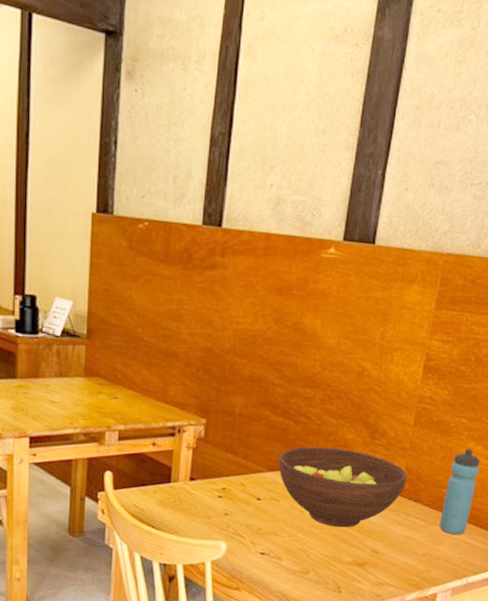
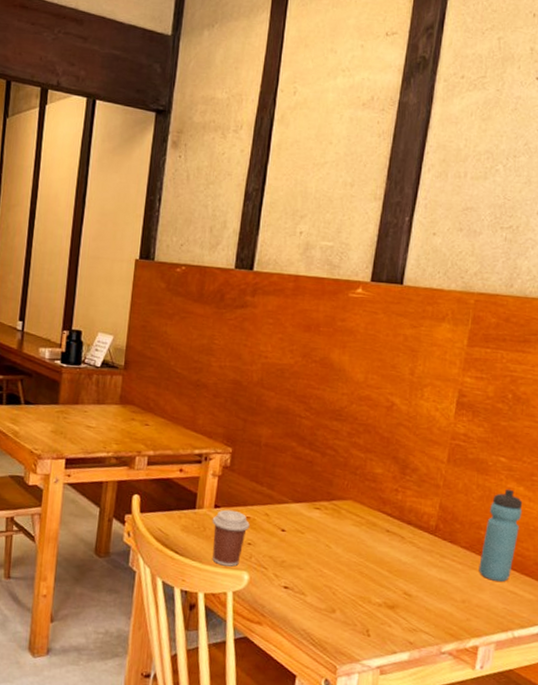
coffee cup: none [188,481,226,537] -> present [212,509,250,567]
fruit bowl: present [279,446,408,528] -> none [304,479,442,566]

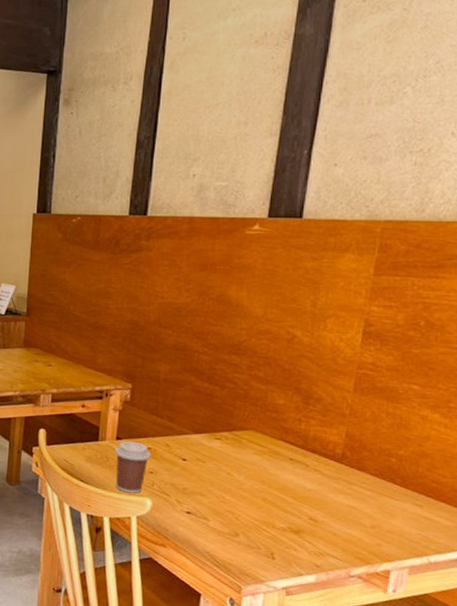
water bottle: present [479,488,523,582] -> none [389,416,438,508]

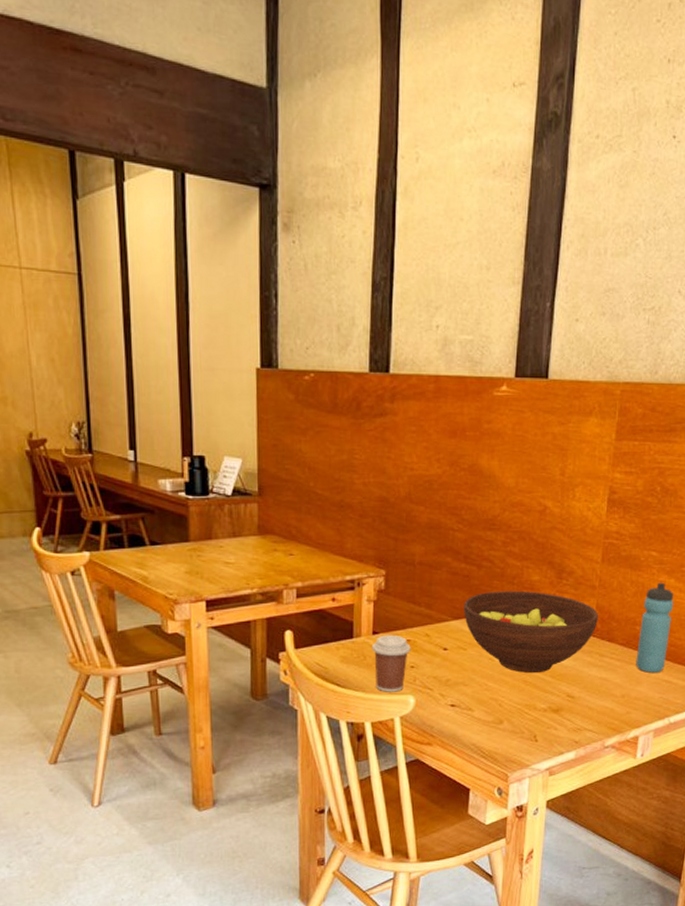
fruit bowl: none [204,411,349,493] -> present [464,590,599,674]
water bottle: none [389,416,438,508] -> present [636,582,674,673]

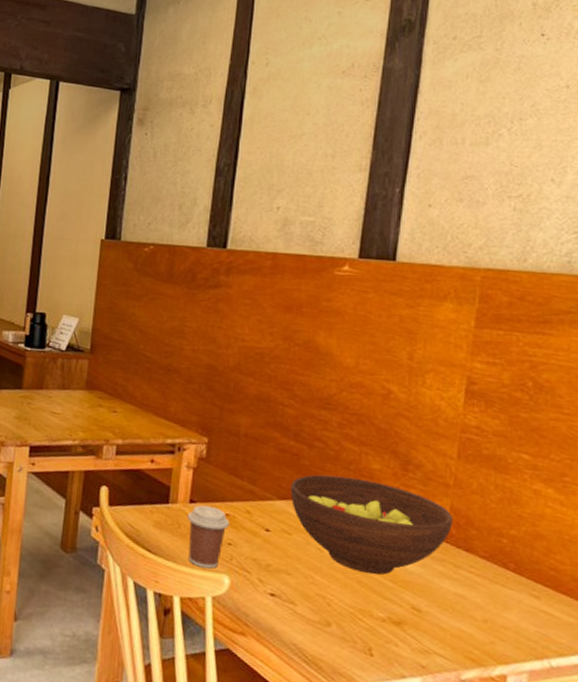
water bottle: present [636,582,674,673] -> none [502,490,553,600]

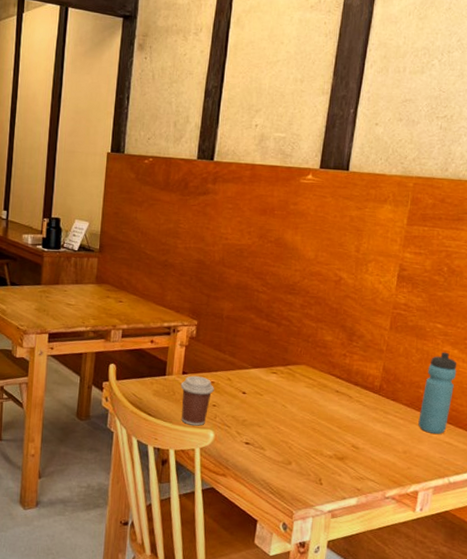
fruit bowl: present [290,475,454,575] -> none [262,346,385,423]
water bottle: none [502,490,553,600] -> present [418,352,457,434]

